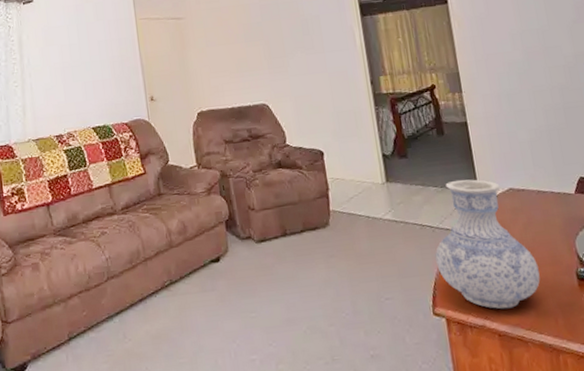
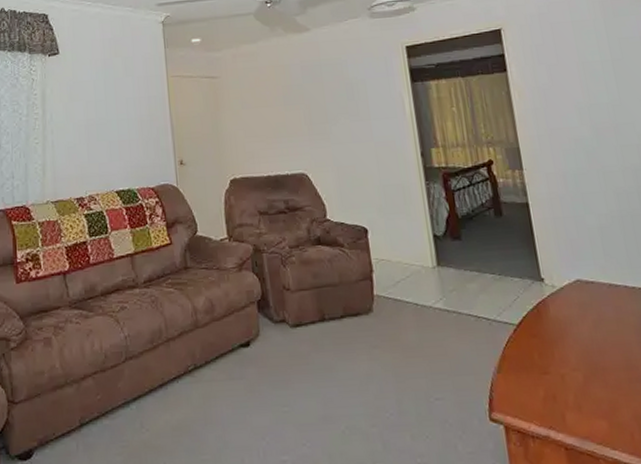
vase: present [435,179,541,309] -> none [492,267,613,419]

